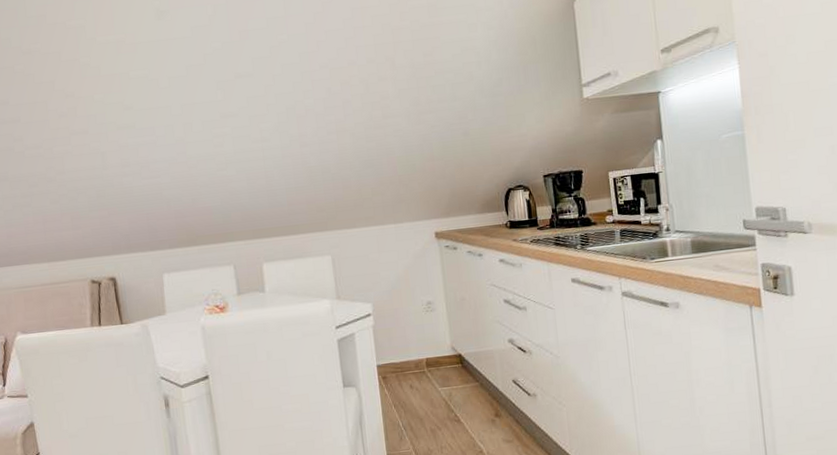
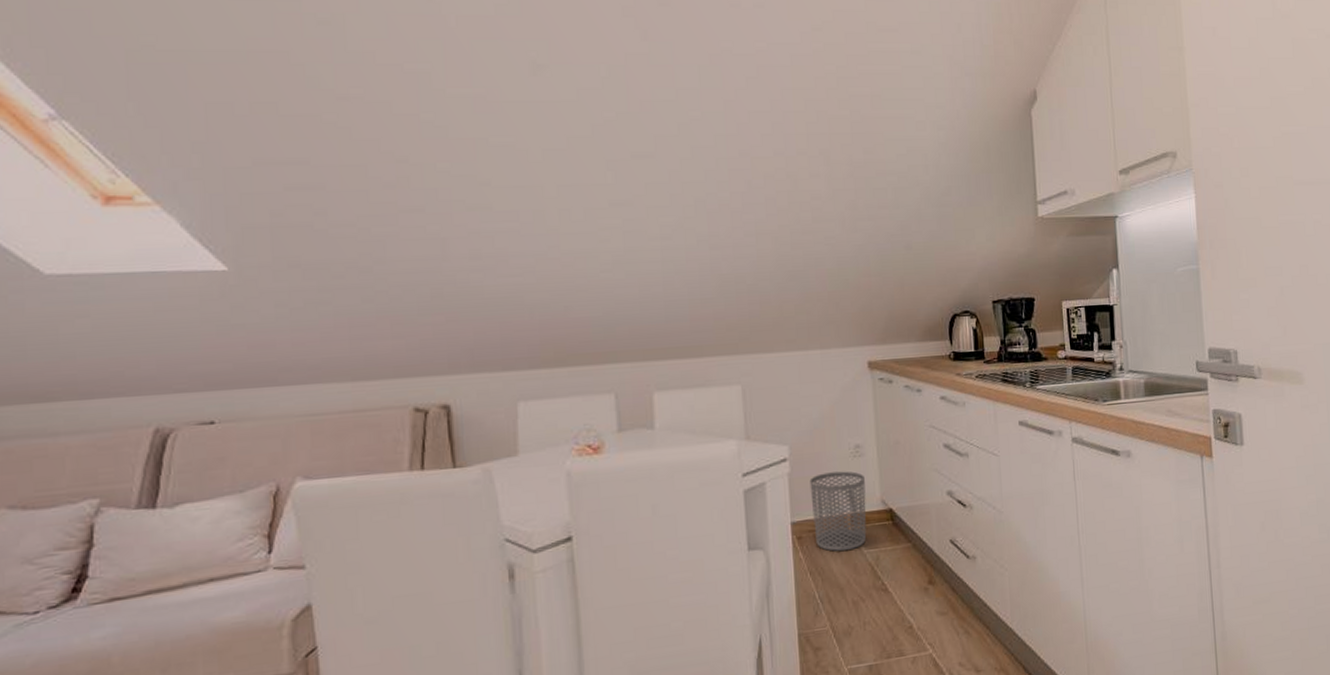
waste bin: none [390,323,440,389] -> present [809,471,867,552]

